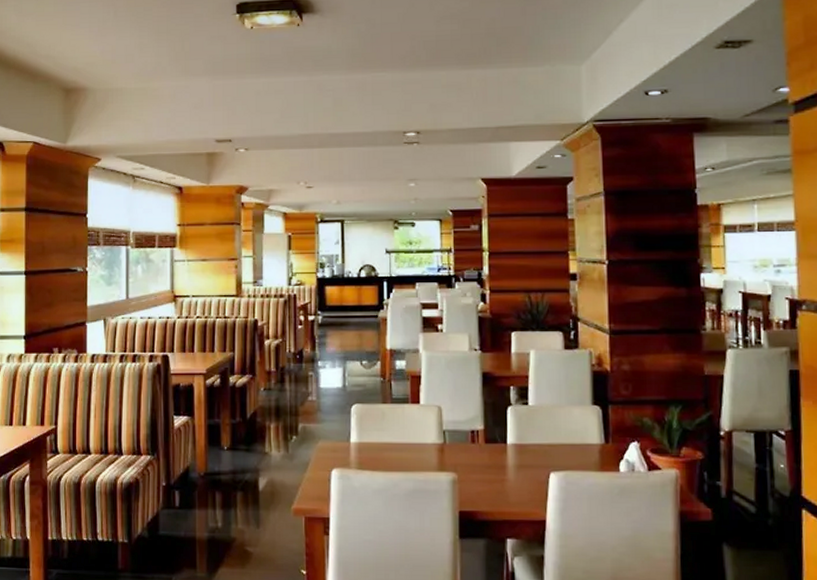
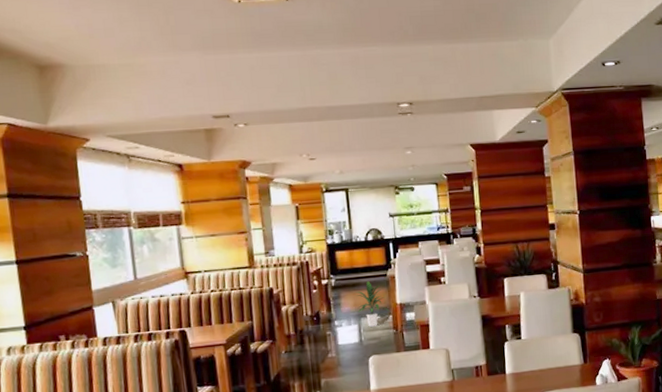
indoor plant: none [343,322,378,372] -> present [356,281,390,327]

